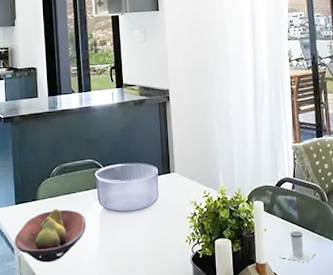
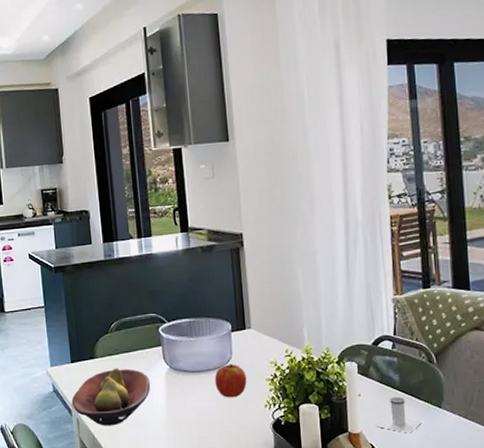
apple: none [143,204,171,235] -> present [214,364,247,398]

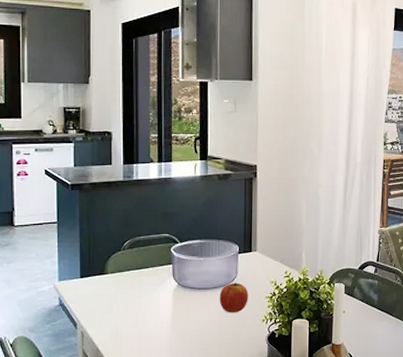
fruit bowl: present [71,368,151,426] -> none [77,284,158,339]
salt shaker: present [375,397,423,434] -> none [355,314,393,345]

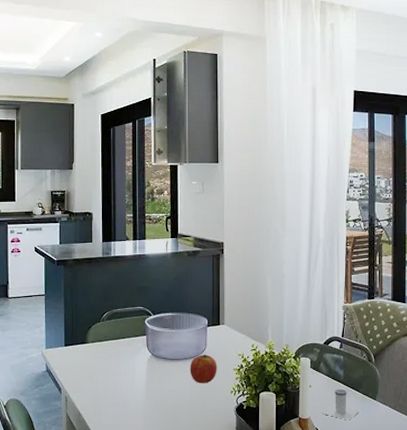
salt shaker: none [355,314,393,345] -> present [321,389,360,421]

